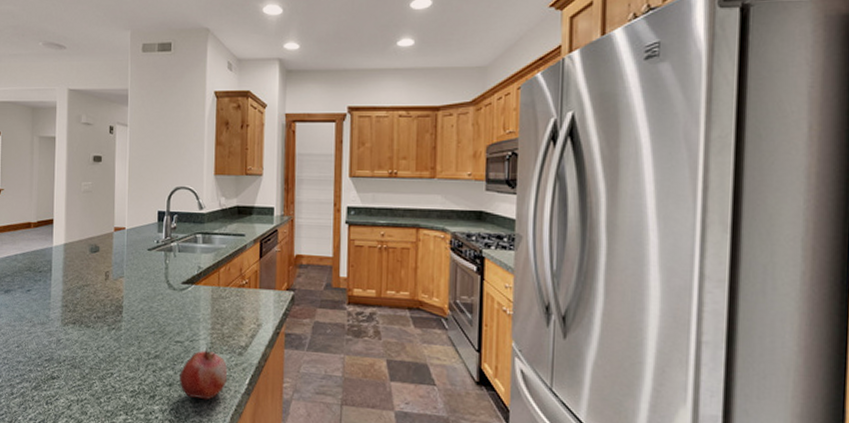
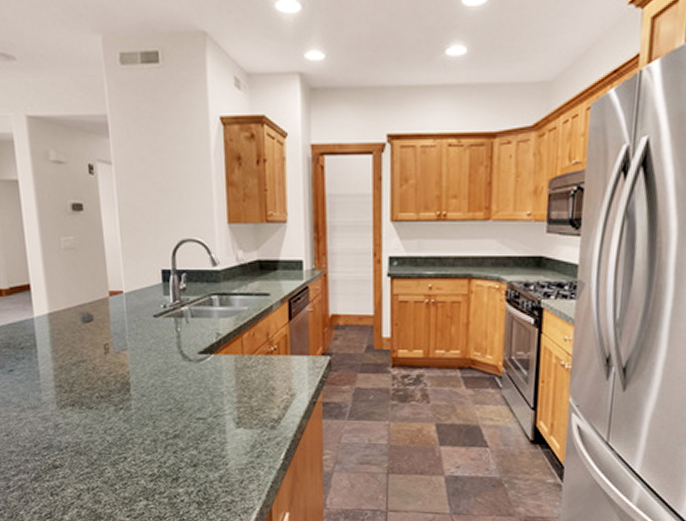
fruit: present [179,347,227,401] -> none [205,423,259,479]

